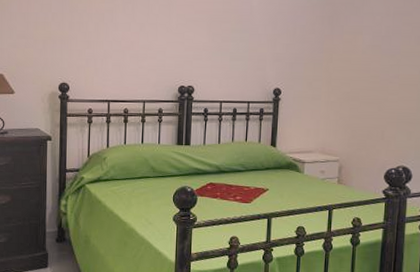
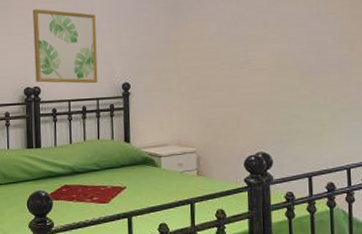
wall art: none [190,9,253,87] -> present [33,9,98,84]

